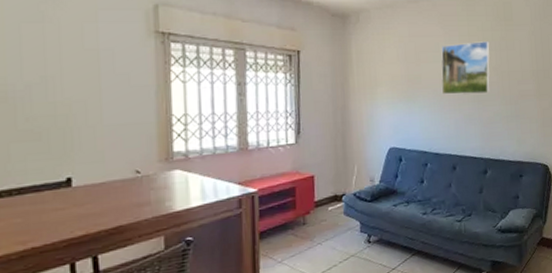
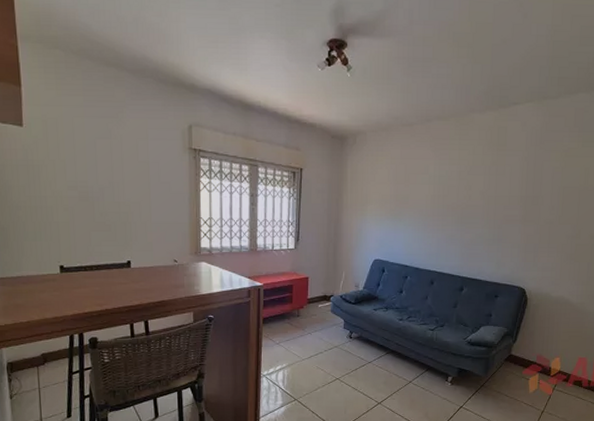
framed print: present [441,41,490,95] -> none [426,165,479,217]

